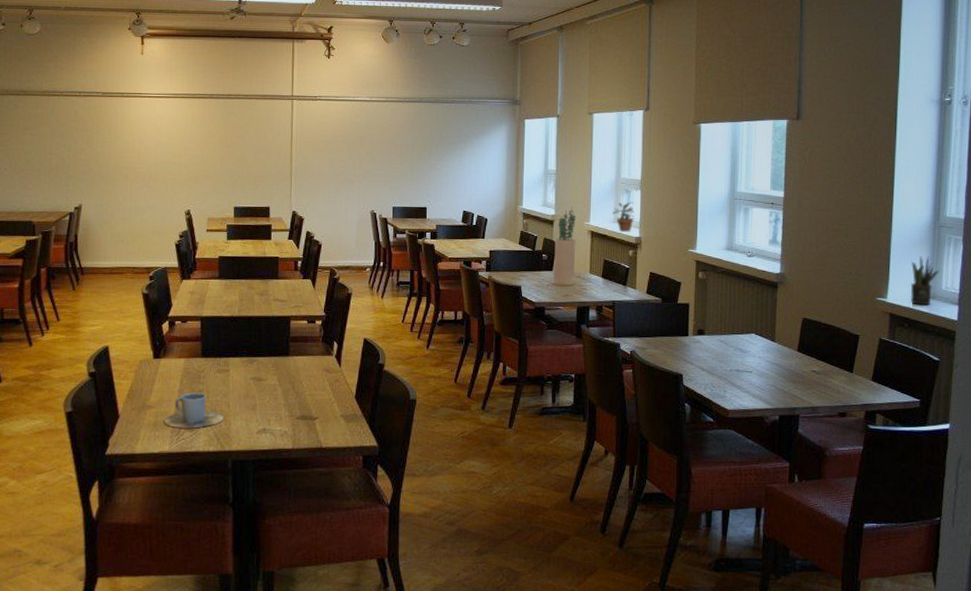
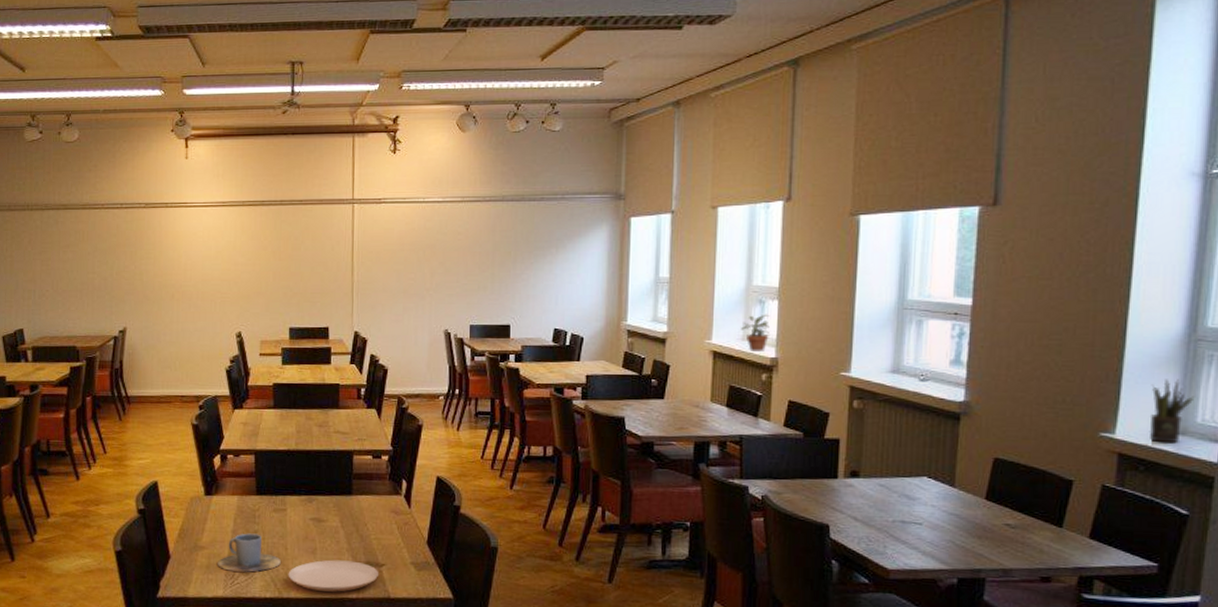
plate: none [230,415,312,444] -> present [288,559,378,592]
vase: present [553,206,576,286] -> none [665,321,694,418]

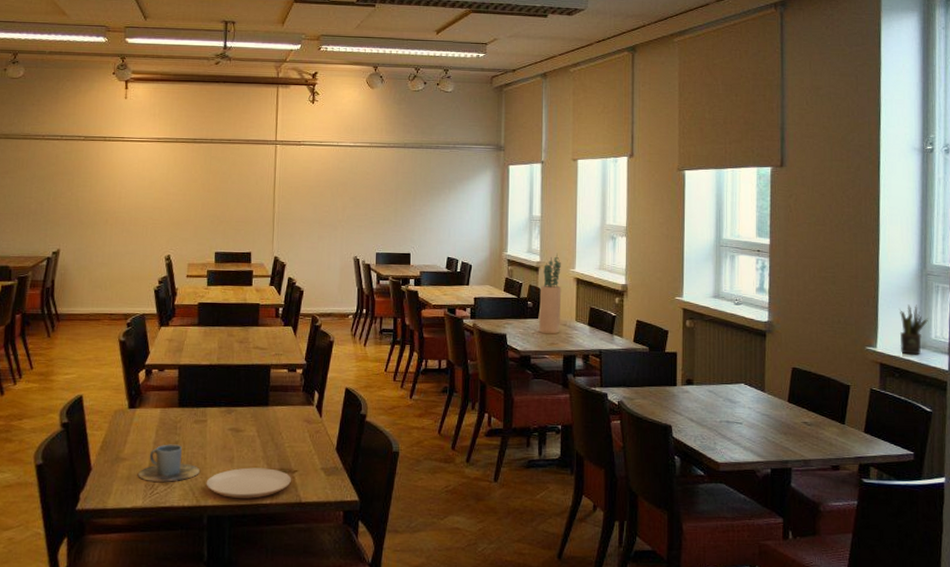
vase: none [665,321,694,418] -> present [539,253,562,335]
potted plant: present [741,314,770,352] -> none [598,248,620,279]

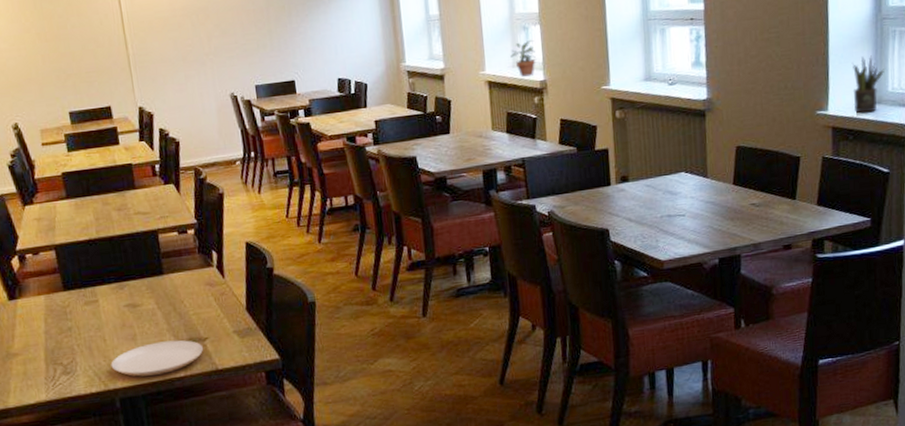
cup: present [137,444,200,482] -> none [34,330,102,373]
vase: present [539,253,562,335] -> none [447,55,476,150]
potted plant: none [598,248,620,279] -> present [510,39,536,77]

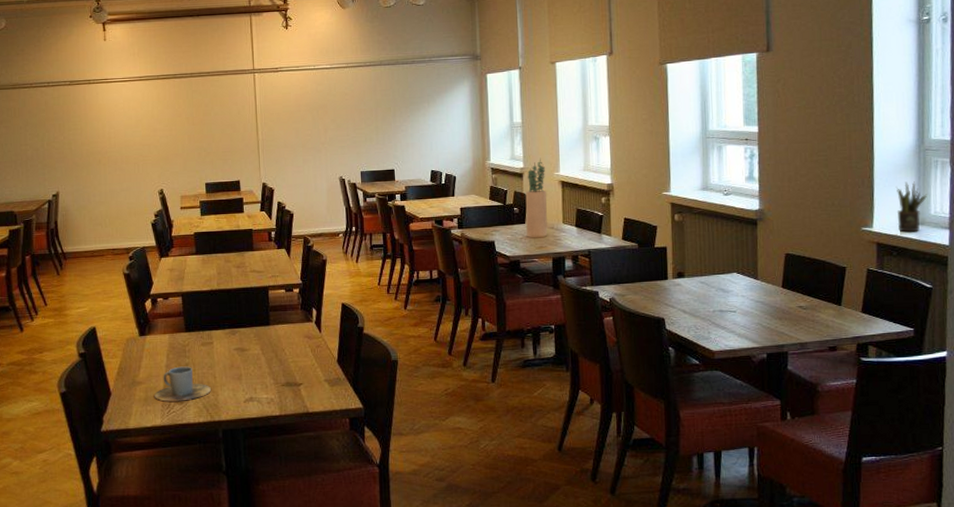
cup: none [34,330,102,373] -> present [153,366,211,402]
plate: present [110,340,203,377] -> none [218,383,297,412]
vase: none [447,55,476,150] -> present [525,157,548,238]
potted plant: present [510,39,536,77] -> none [582,148,605,180]

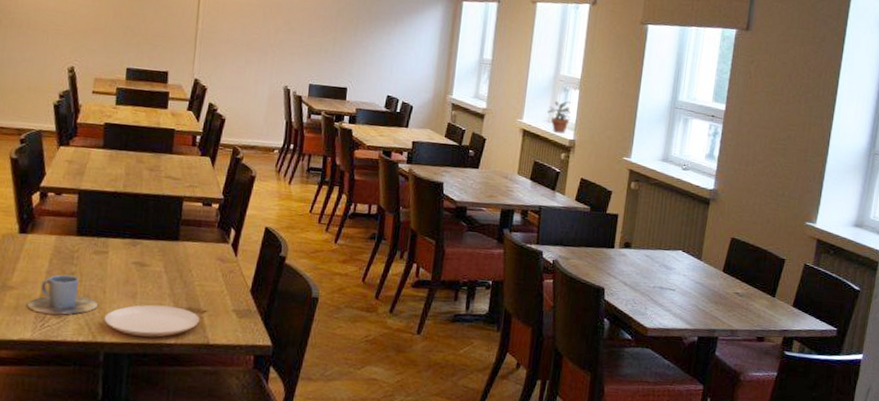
plate: none [218,383,297,412] -> present [104,304,199,338]
vase: present [525,157,548,238] -> none [478,100,508,187]
potted plant: none [582,148,605,180] -> present [547,101,572,134]
potted plant: present [895,181,927,233] -> none [838,183,869,234]

